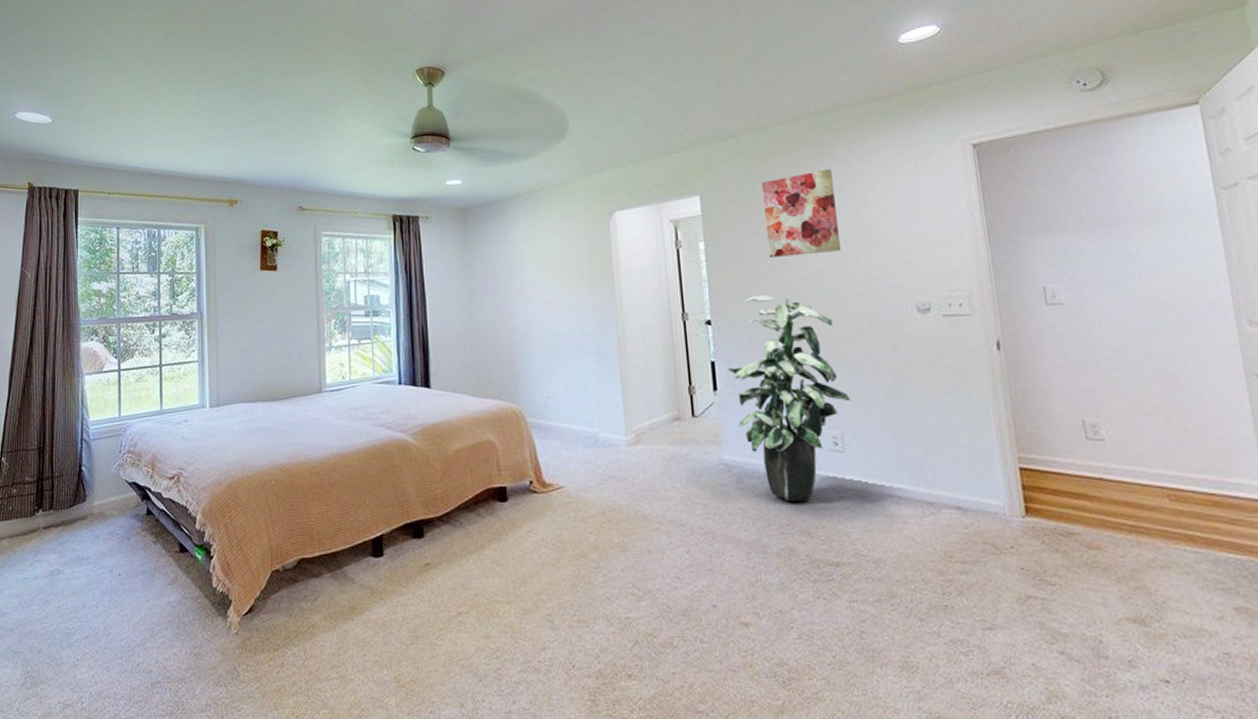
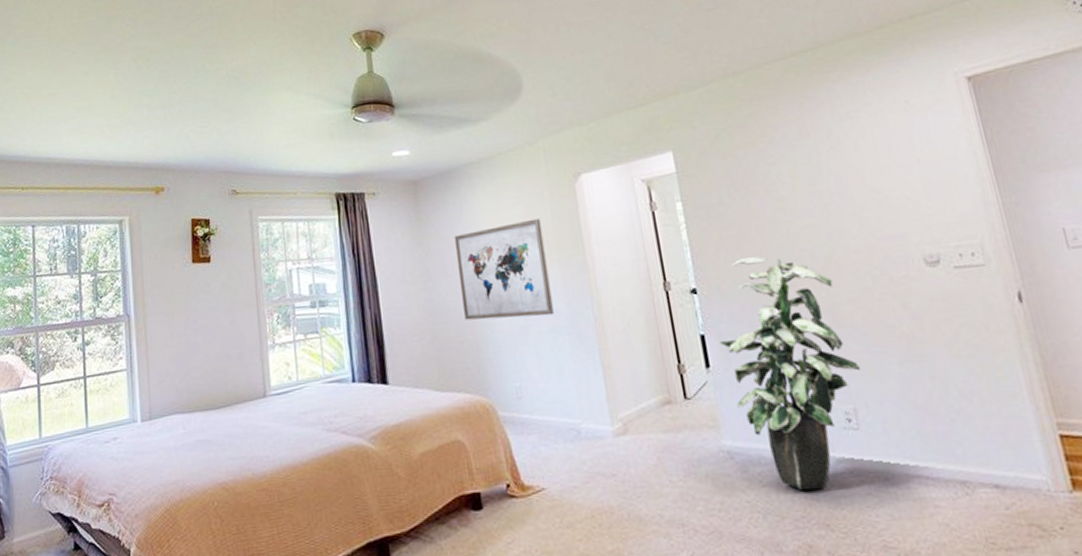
wall art: none [497,249,582,337] -> present [454,218,554,320]
wall art: present [761,169,842,257] -> none [738,114,835,214]

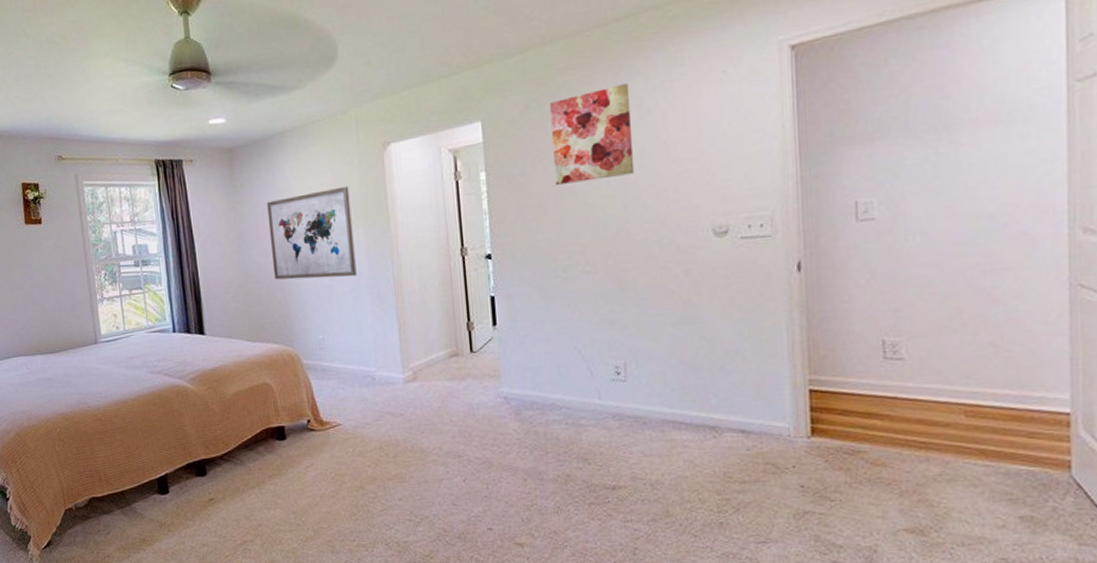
indoor plant: present [719,256,861,491] -> none [508,224,636,431]
wall art: none [738,114,835,214] -> present [549,83,635,185]

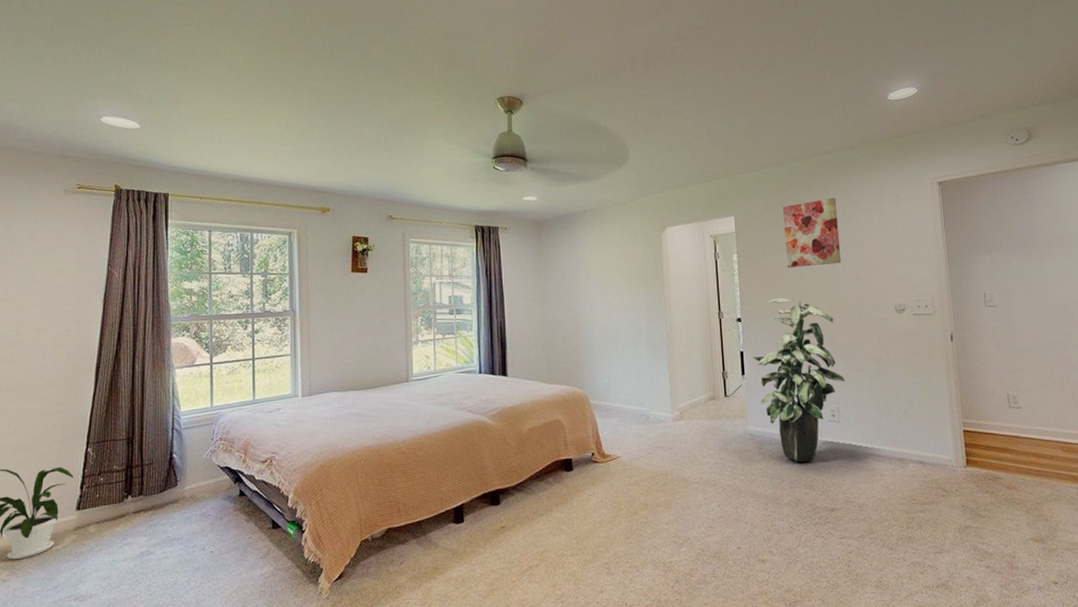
wall art: present [266,186,357,280] -> none [566,258,638,332]
indoor plant: none [508,224,636,431] -> present [753,297,846,463]

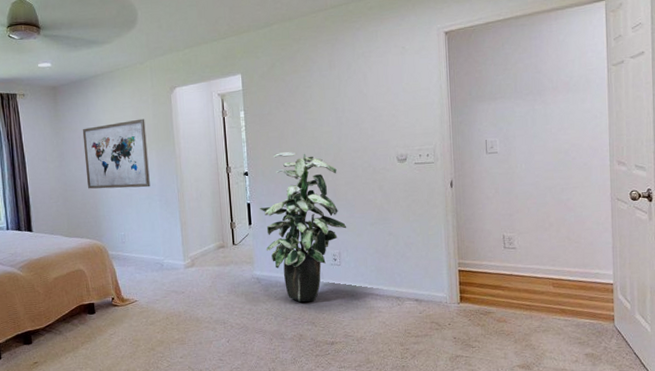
wall art: none [566,258,638,332] -> present [82,118,150,189]
wall art: present [782,198,842,267] -> none [288,52,346,122]

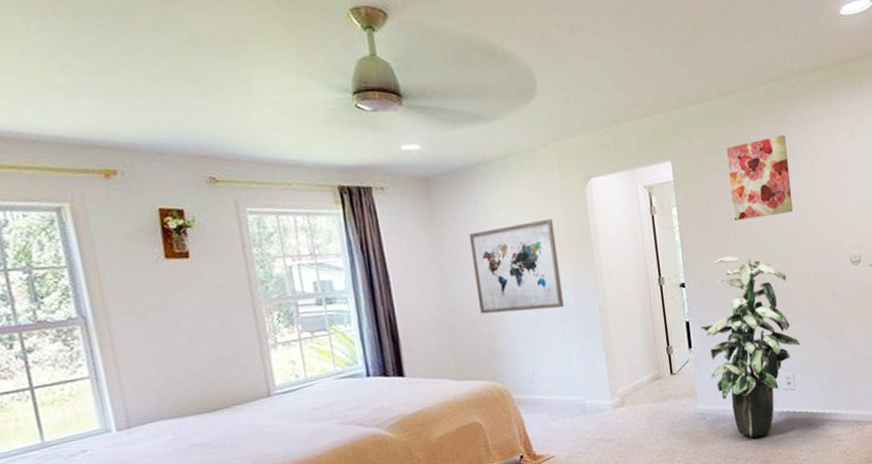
wall art: none [288,52,346,122] -> present [726,135,794,220]

